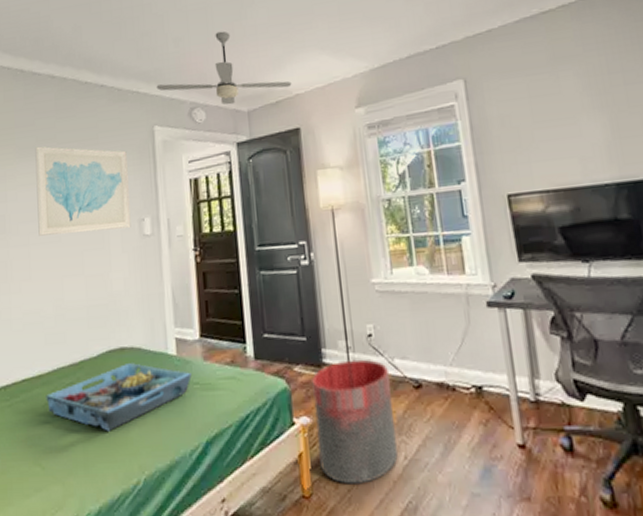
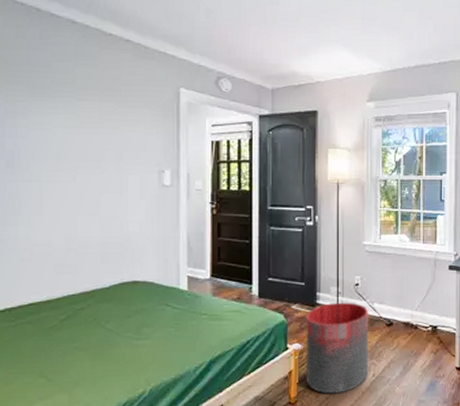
wall art: present [35,146,131,236] -> none [50,88,151,177]
serving tray: present [46,363,192,431] -> none [54,295,200,351]
ceiling fan: present [156,31,292,105] -> none [185,11,314,81]

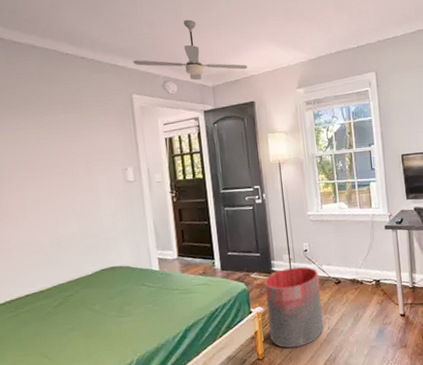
ceiling fan: none [185,11,314,81] -> present [133,19,248,81]

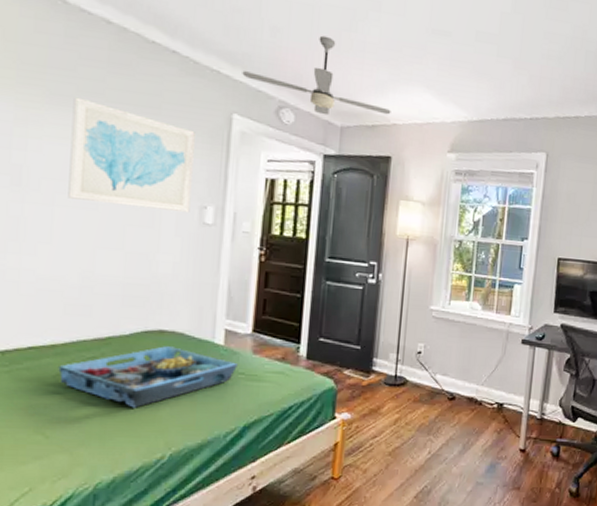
wall art: none [21,106,116,182] -> present [68,97,195,212]
serving tray: none [48,277,172,328] -> present [58,346,238,408]
trash can: present [264,266,324,349] -> none [353,370,431,471]

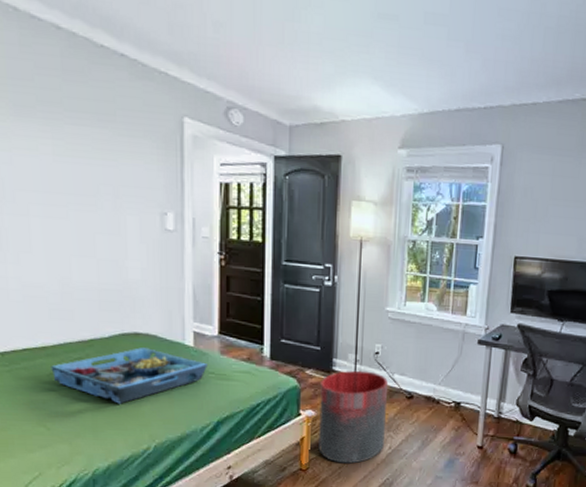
wall art: present [68,97,195,212] -> none [35,107,152,219]
ceiling fan: present [242,35,391,116] -> none [189,28,339,115]
trash can: none [353,370,431,471] -> present [318,370,389,464]

